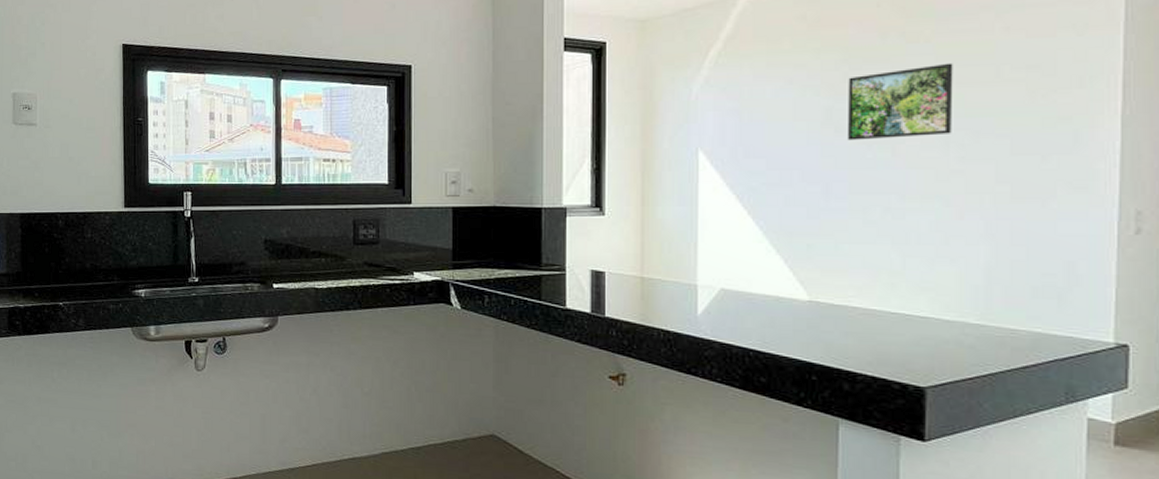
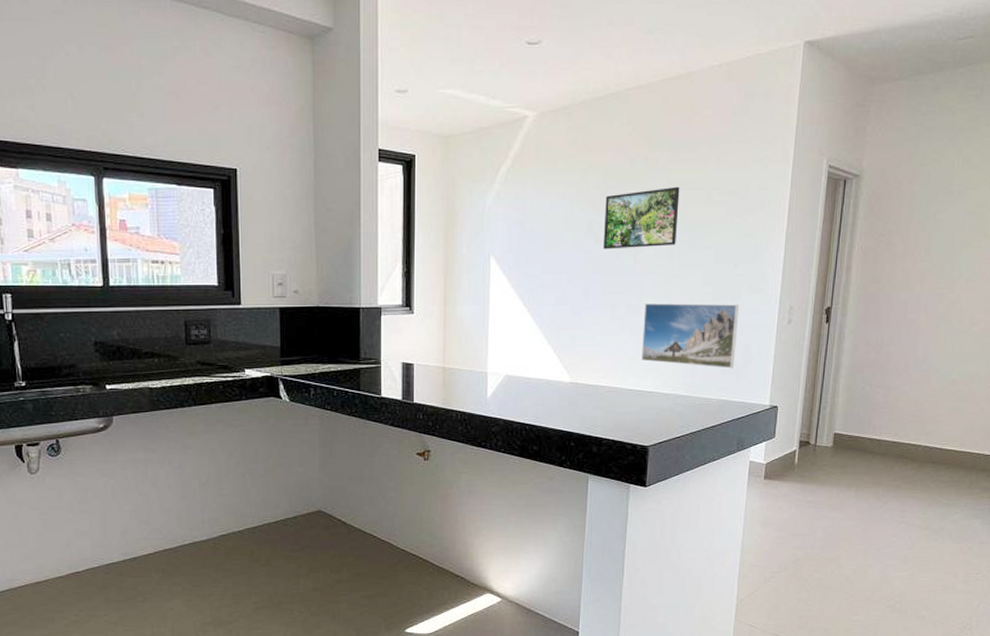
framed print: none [909,206,1053,291] -> present [642,303,739,369]

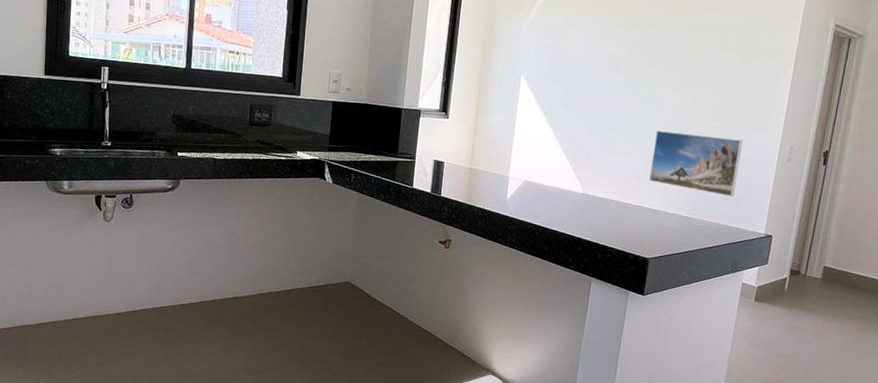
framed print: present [602,186,680,249] -> none [622,30,697,82]

